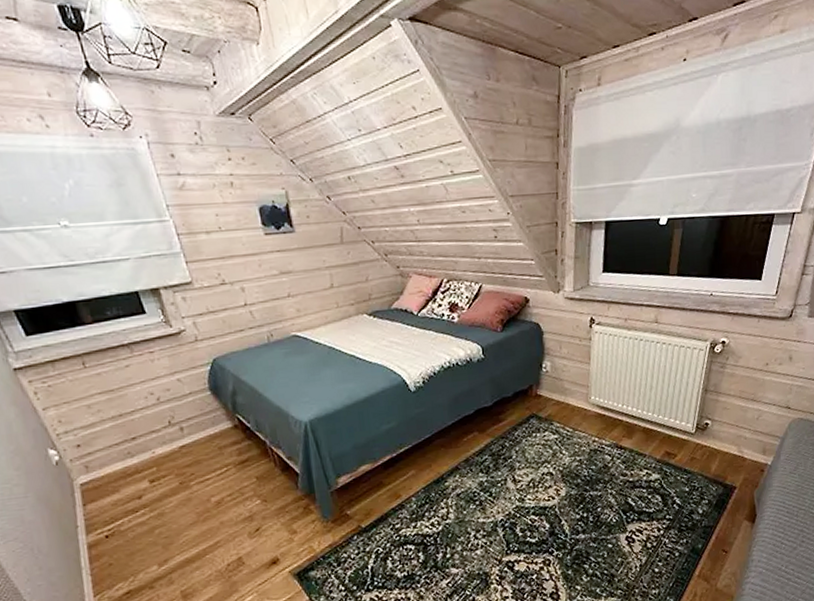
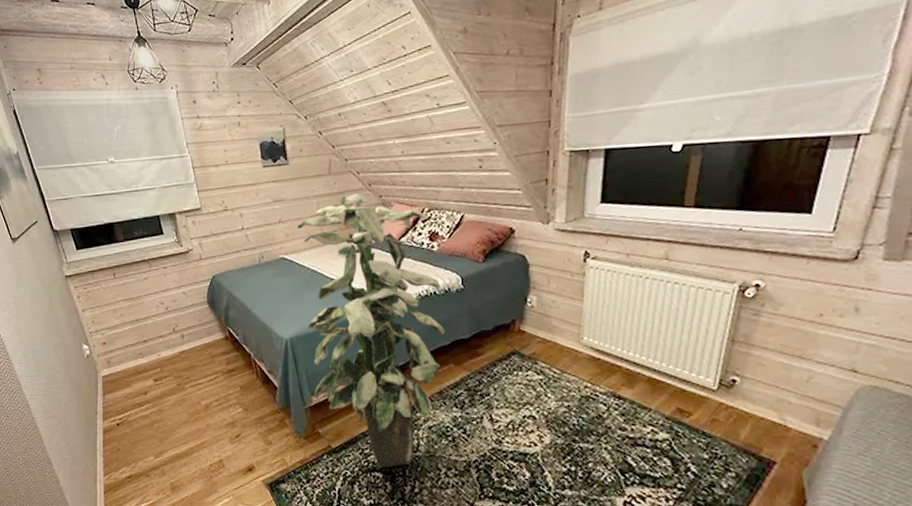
indoor plant: none [309,264,469,540] -> present [297,193,445,468]

